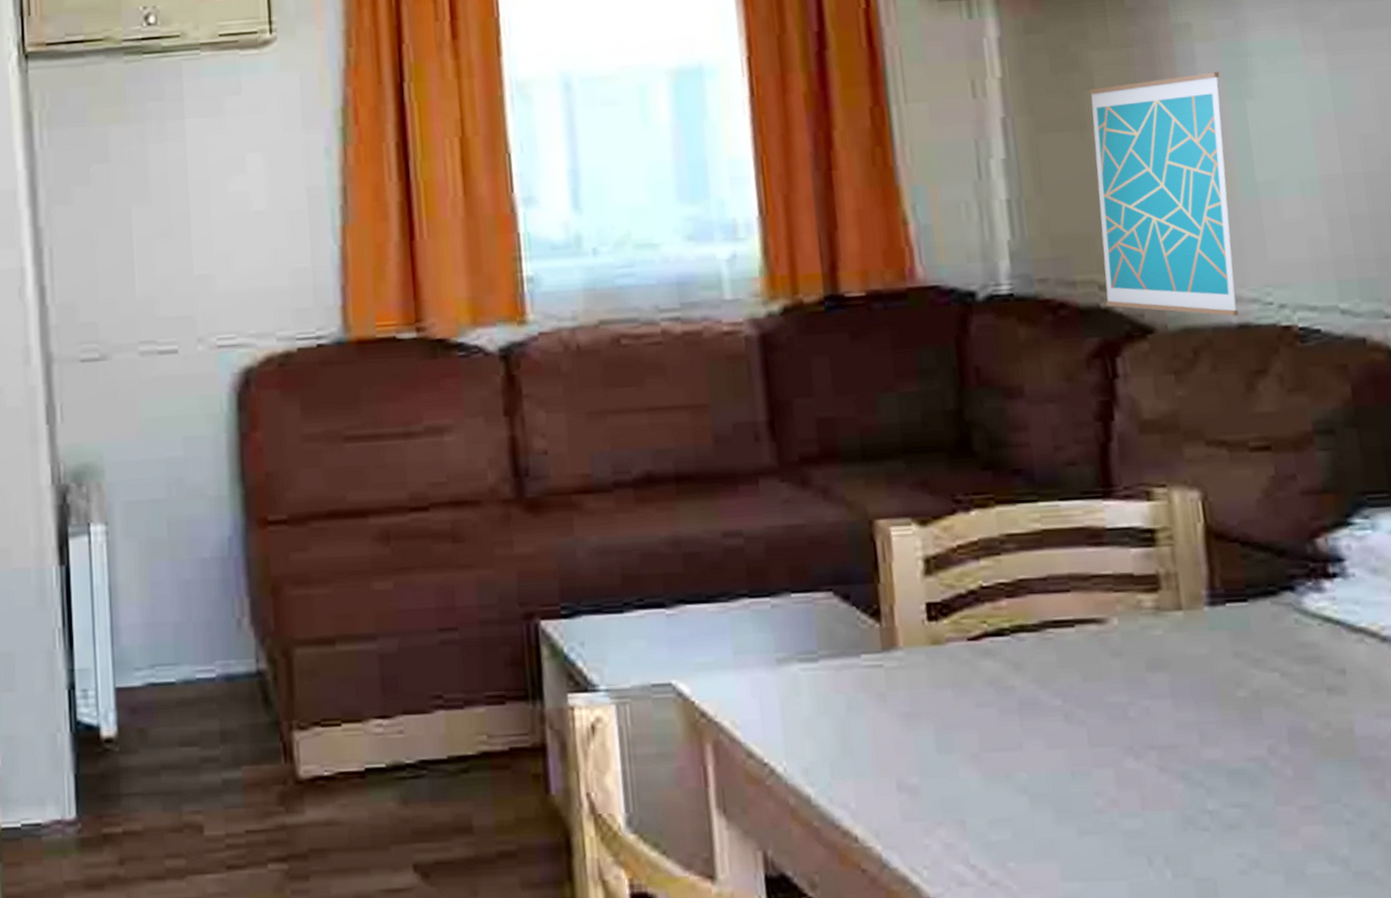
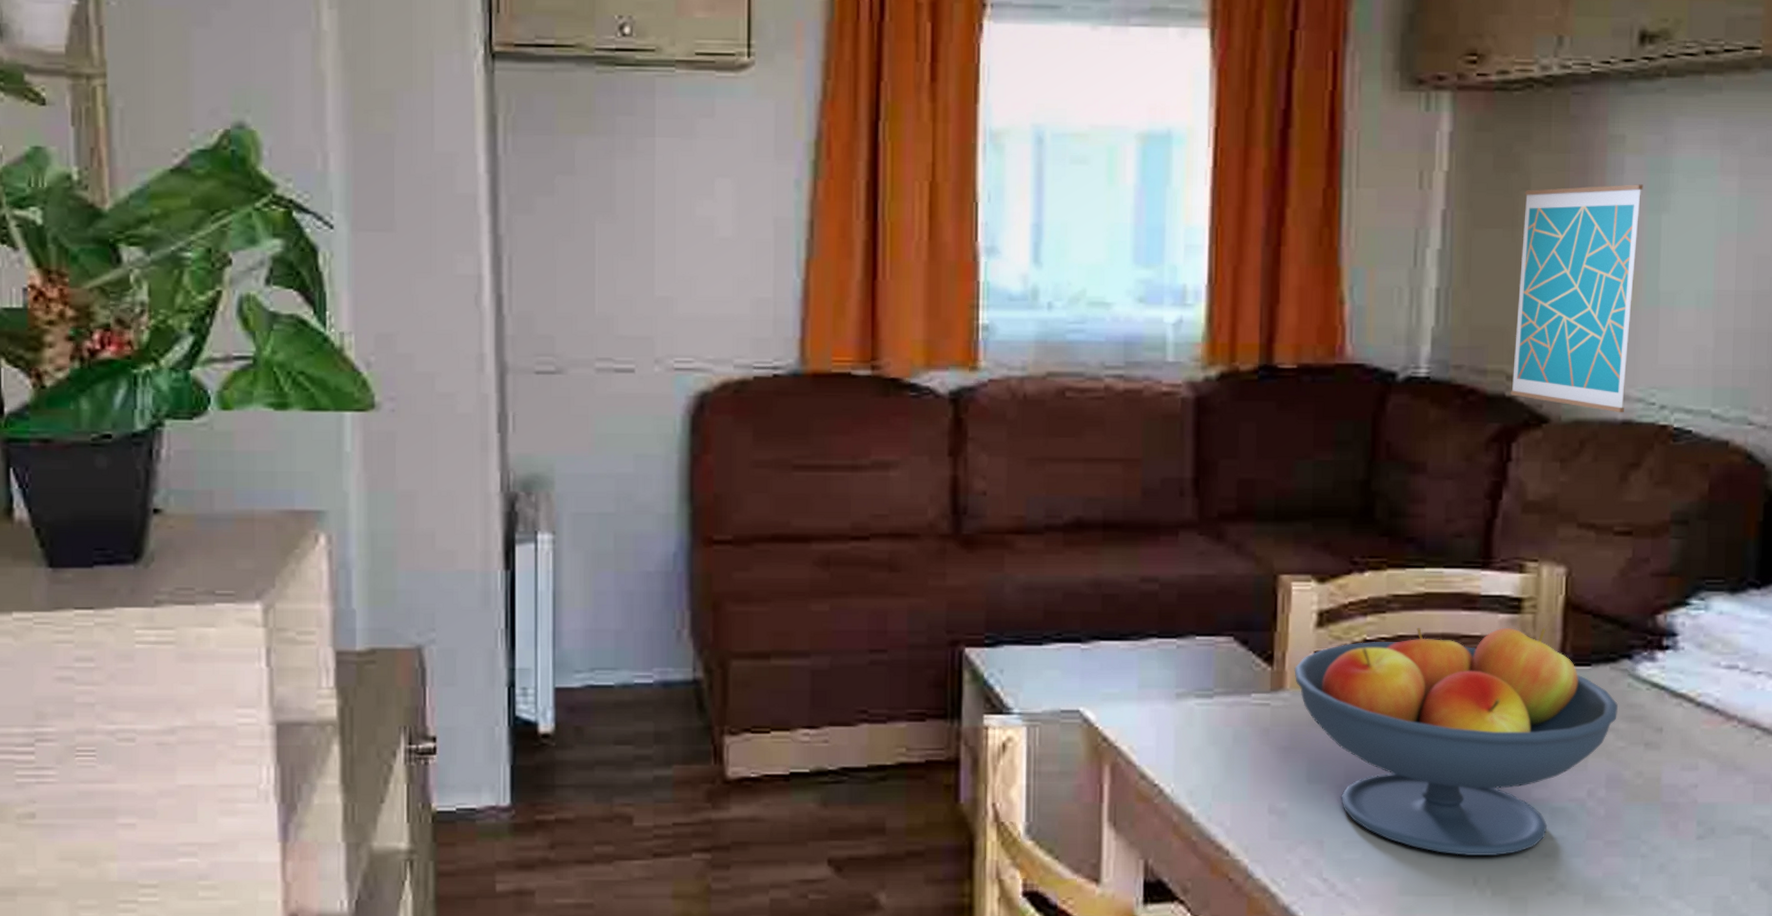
fruit bowl: none [905,560,1289,831] -> present [1294,627,1618,855]

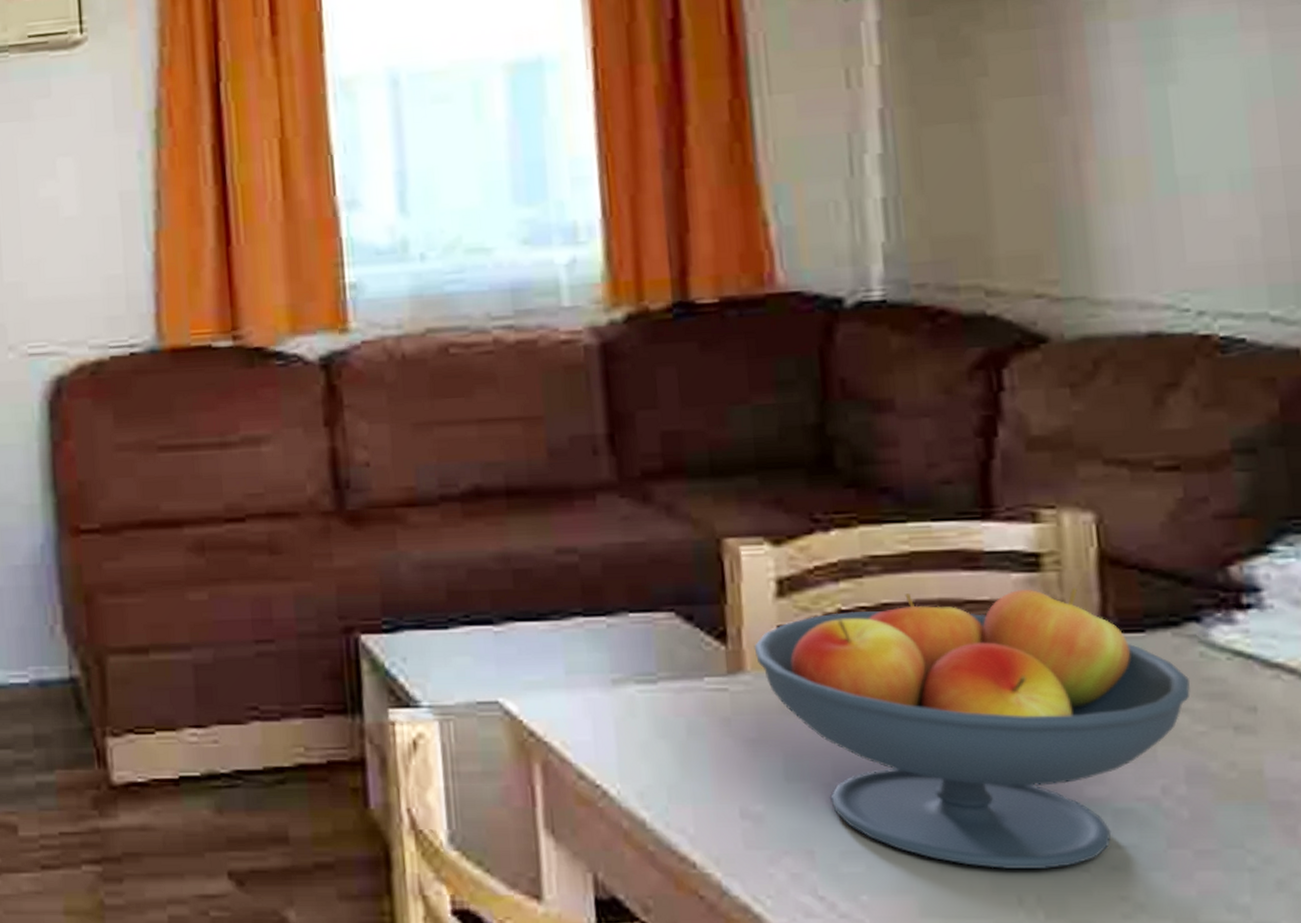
wall art: present [1510,184,1643,413] -> none [981,53,1148,325]

